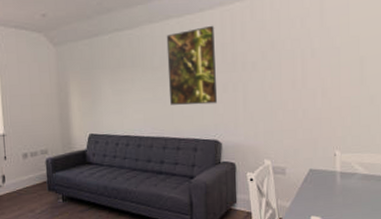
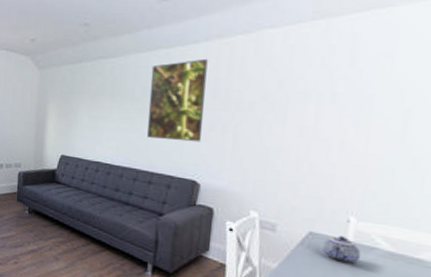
teapot: none [320,168,347,191] -> present [322,236,362,265]

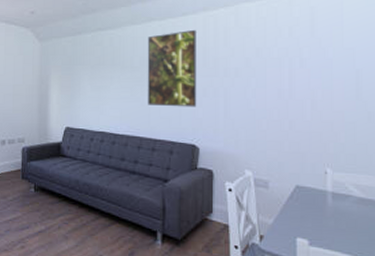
teapot: present [322,236,362,265] -> none [308,187,340,213]

